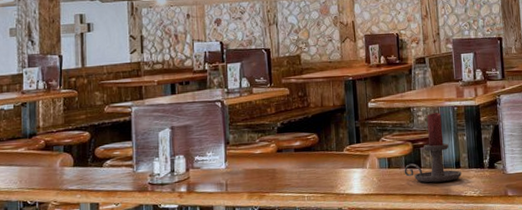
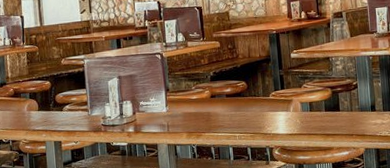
candle holder: present [404,112,462,183] -> none [324,62,377,124]

